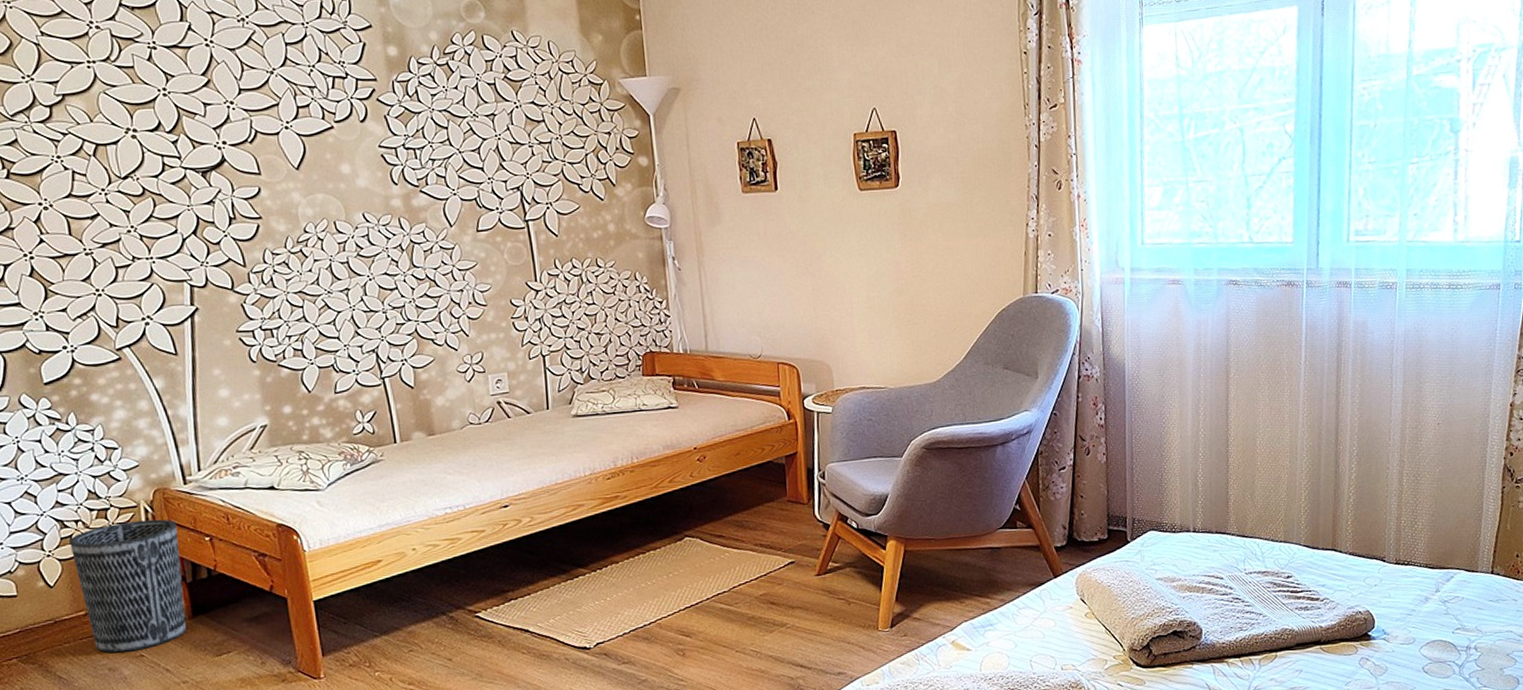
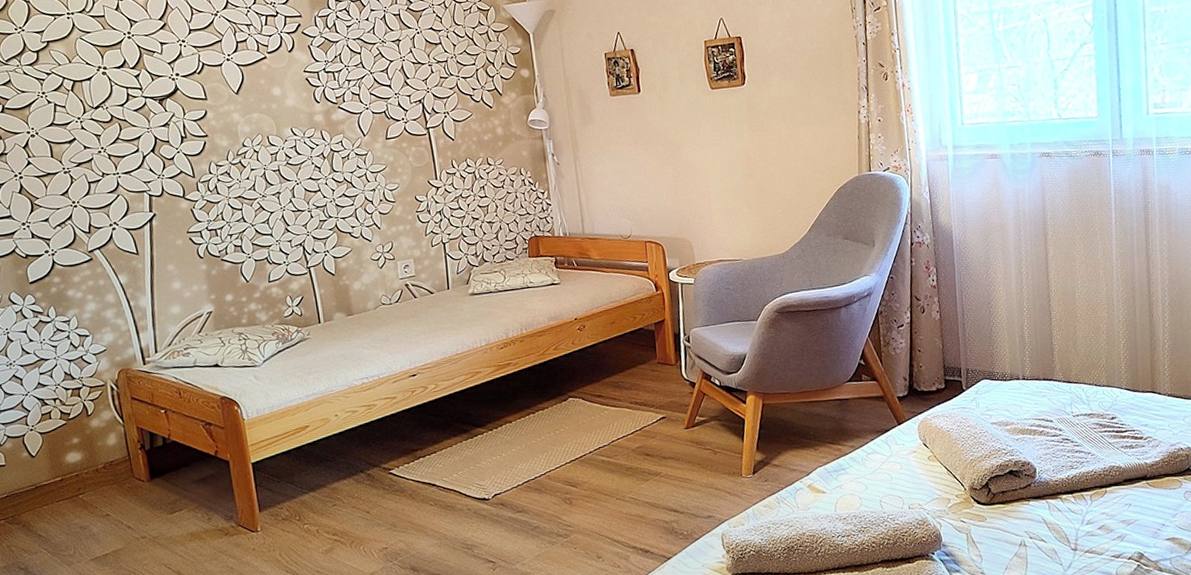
wastebasket: present [69,519,186,653] -> none [48,395,145,513]

